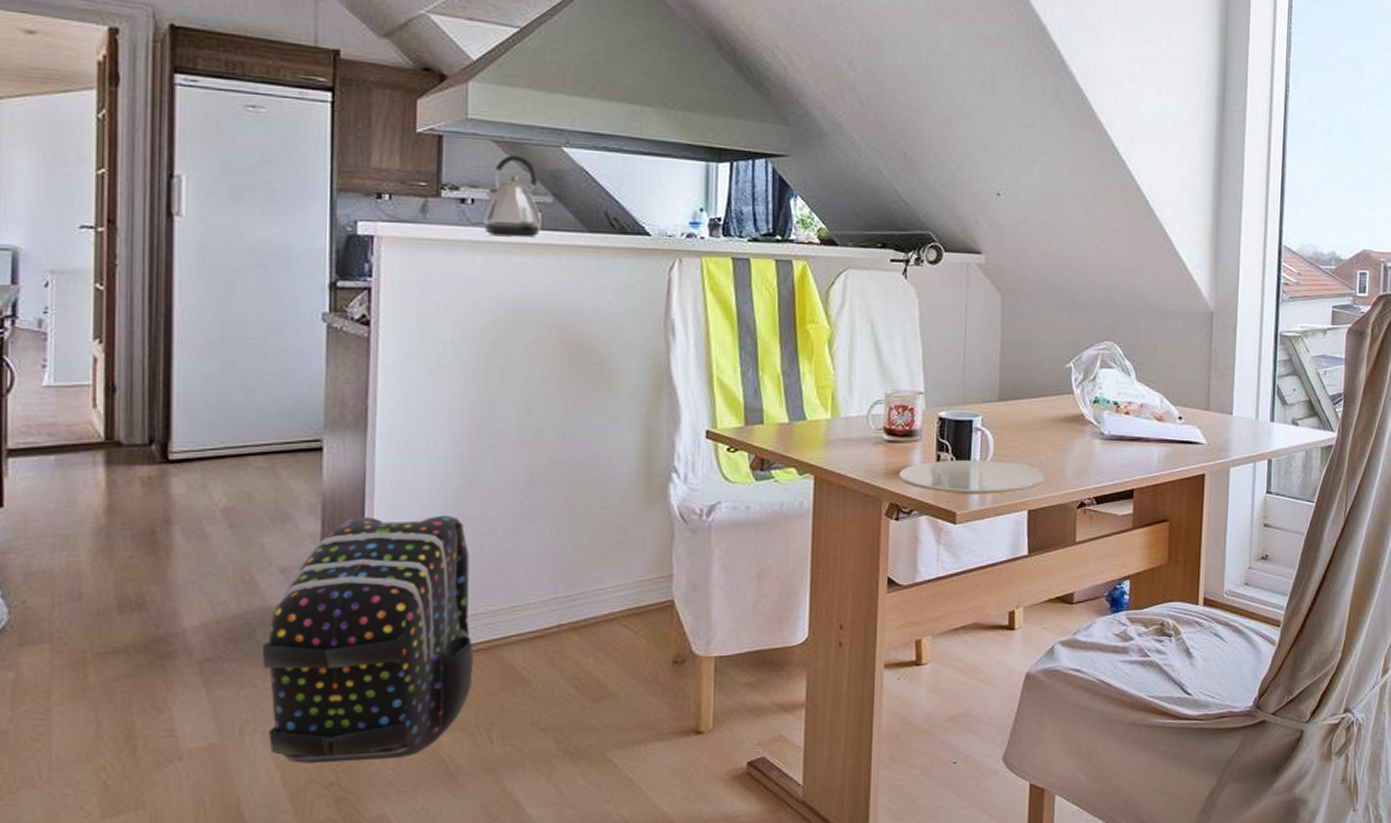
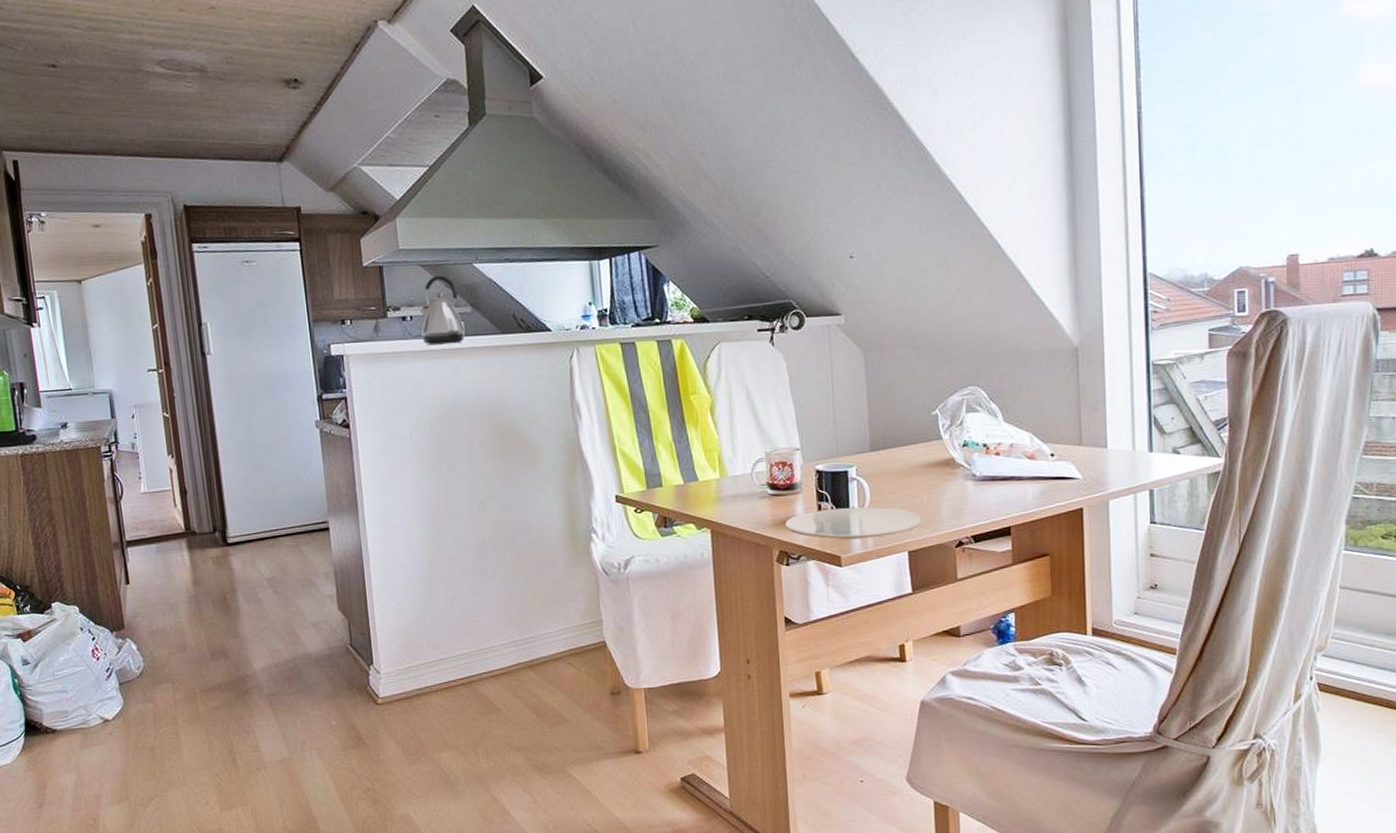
backpack: present [261,515,474,764] -> none [307,577,459,774]

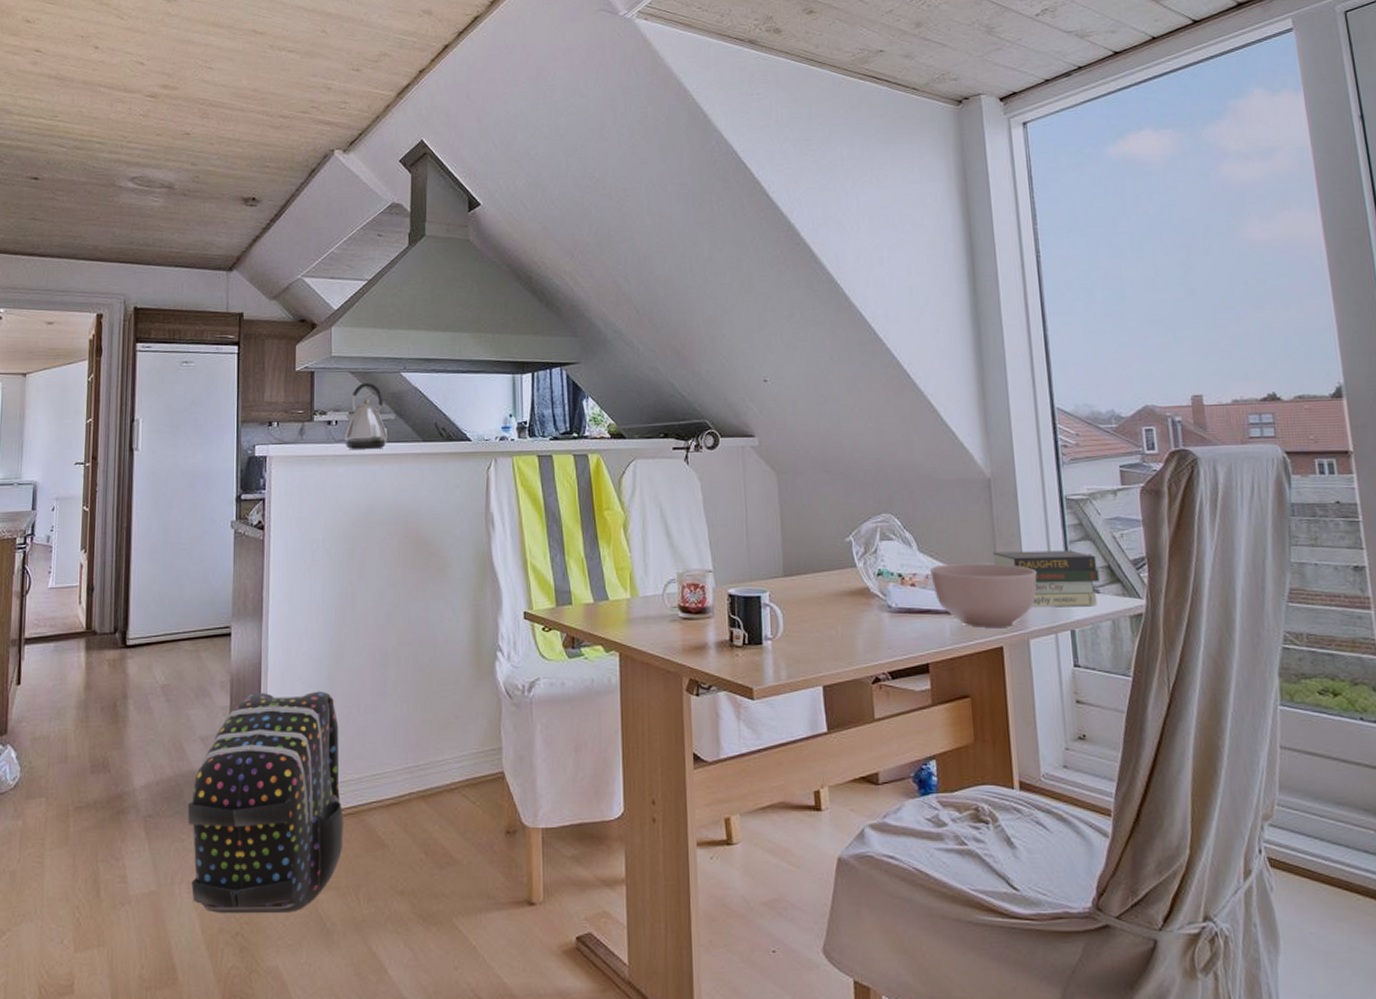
backpack: none [307,577,459,774] -> present [187,691,344,914]
plate: present [785,507,922,540] -> none [696,635,837,670]
bowl: none [1014,430,1120,491] -> present [929,563,1037,628]
books: none [1056,414,1181,471] -> present [972,550,1100,608]

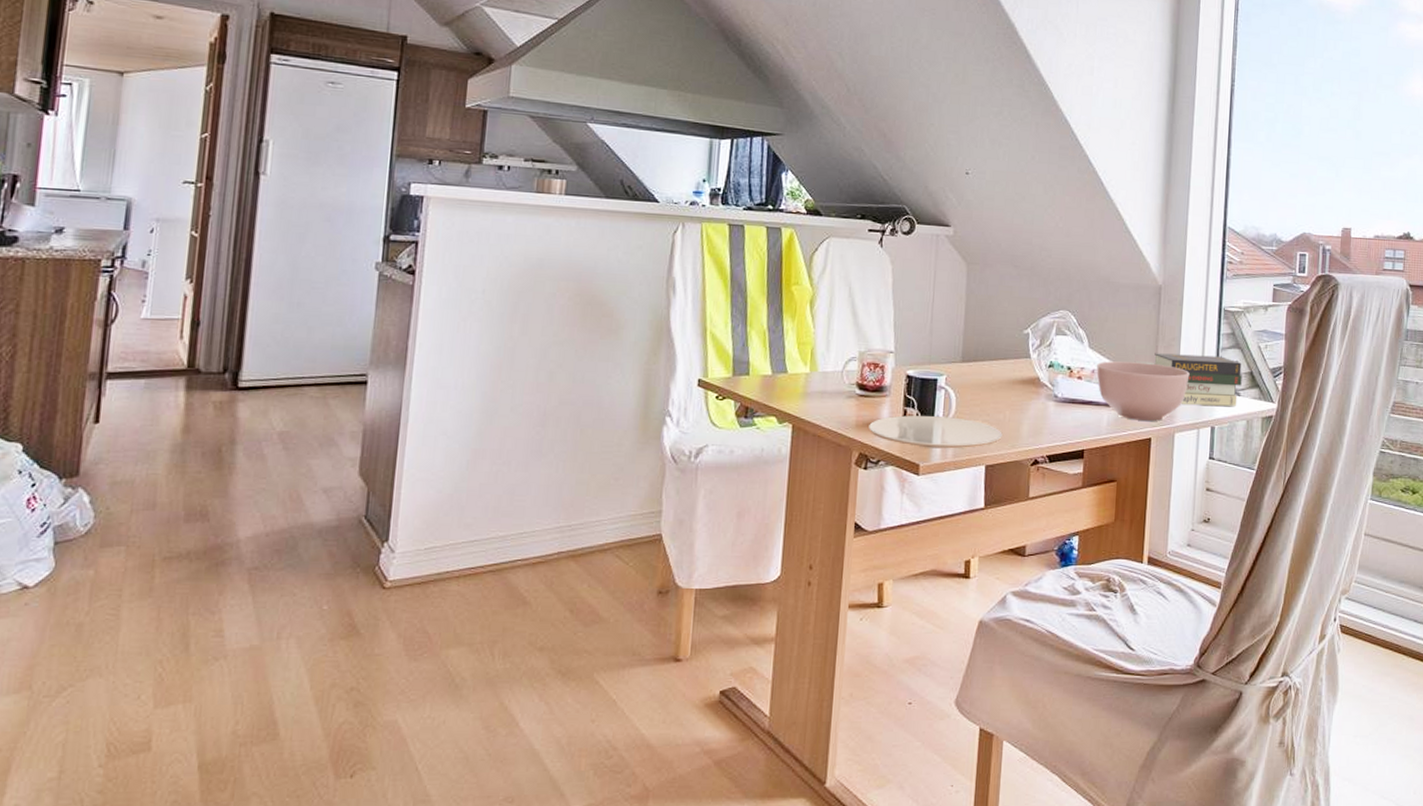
backpack: present [187,691,344,914] -> none [301,444,486,670]
kettle: present [343,383,387,450] -> none [516,129,566,202]
plate: none [696,635,837,670] -> present [869,415,1003,449]

